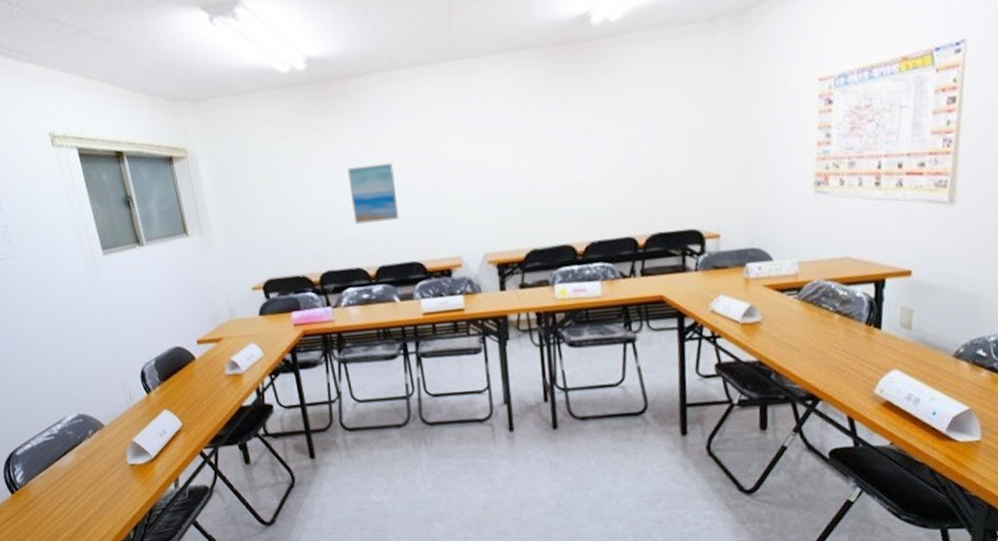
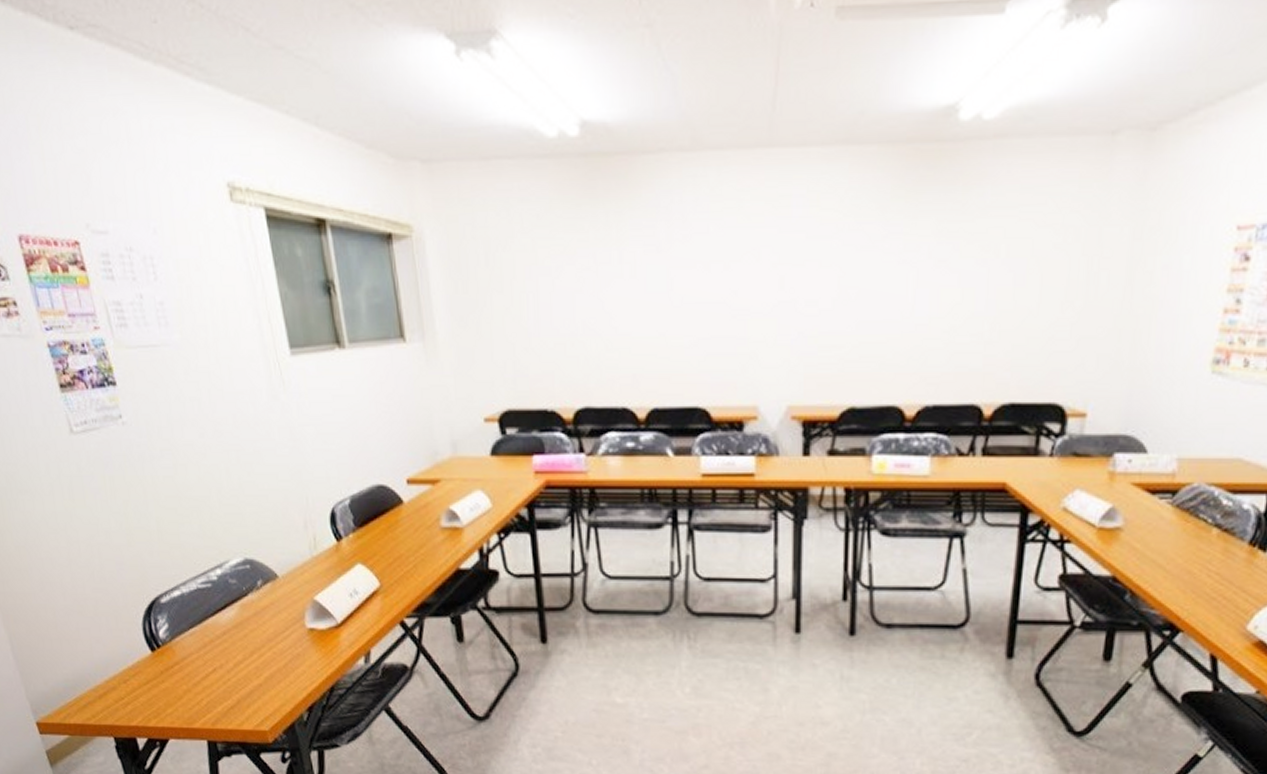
wall art: present [347,163,400,224] -> none [622,274,684,350]

